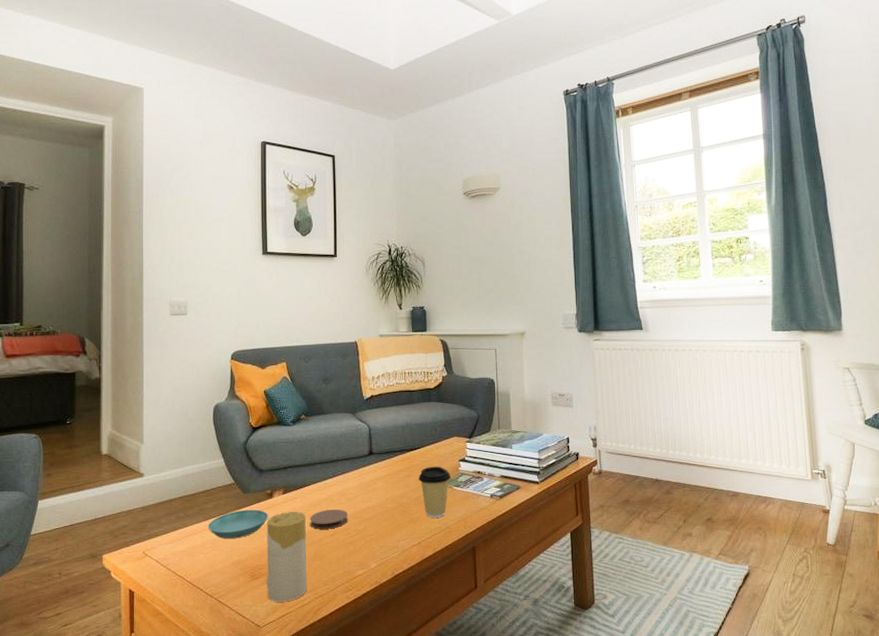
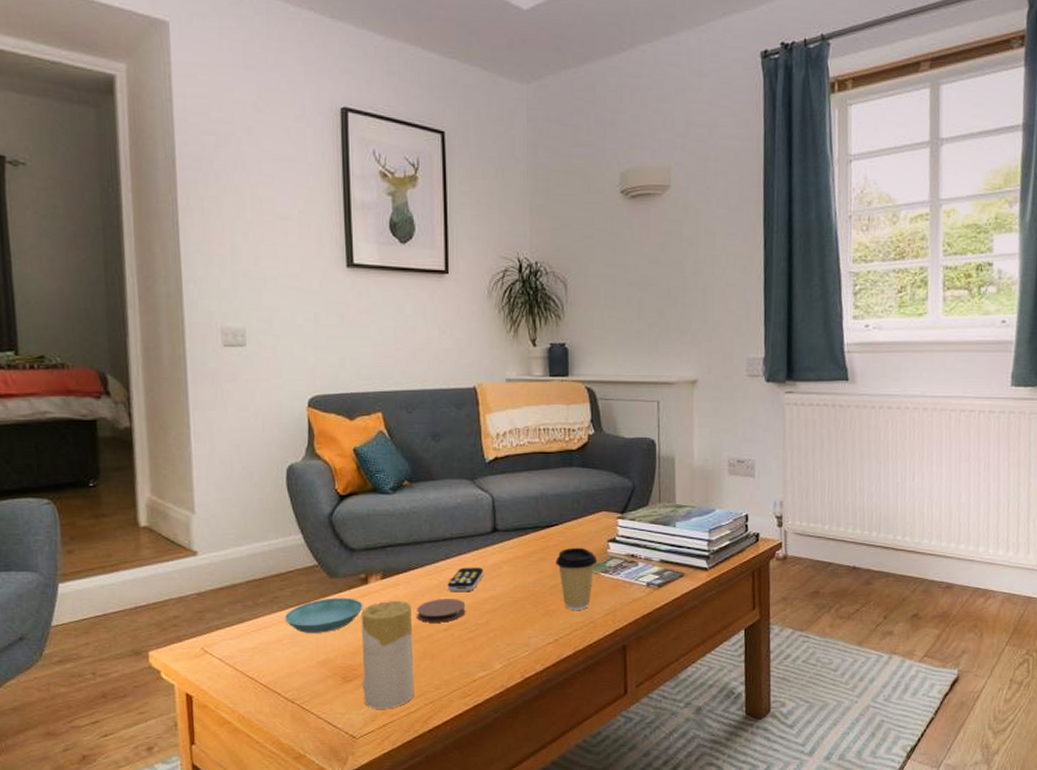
remote control: none [334,483,363,503] -> present [447,567,484,591]

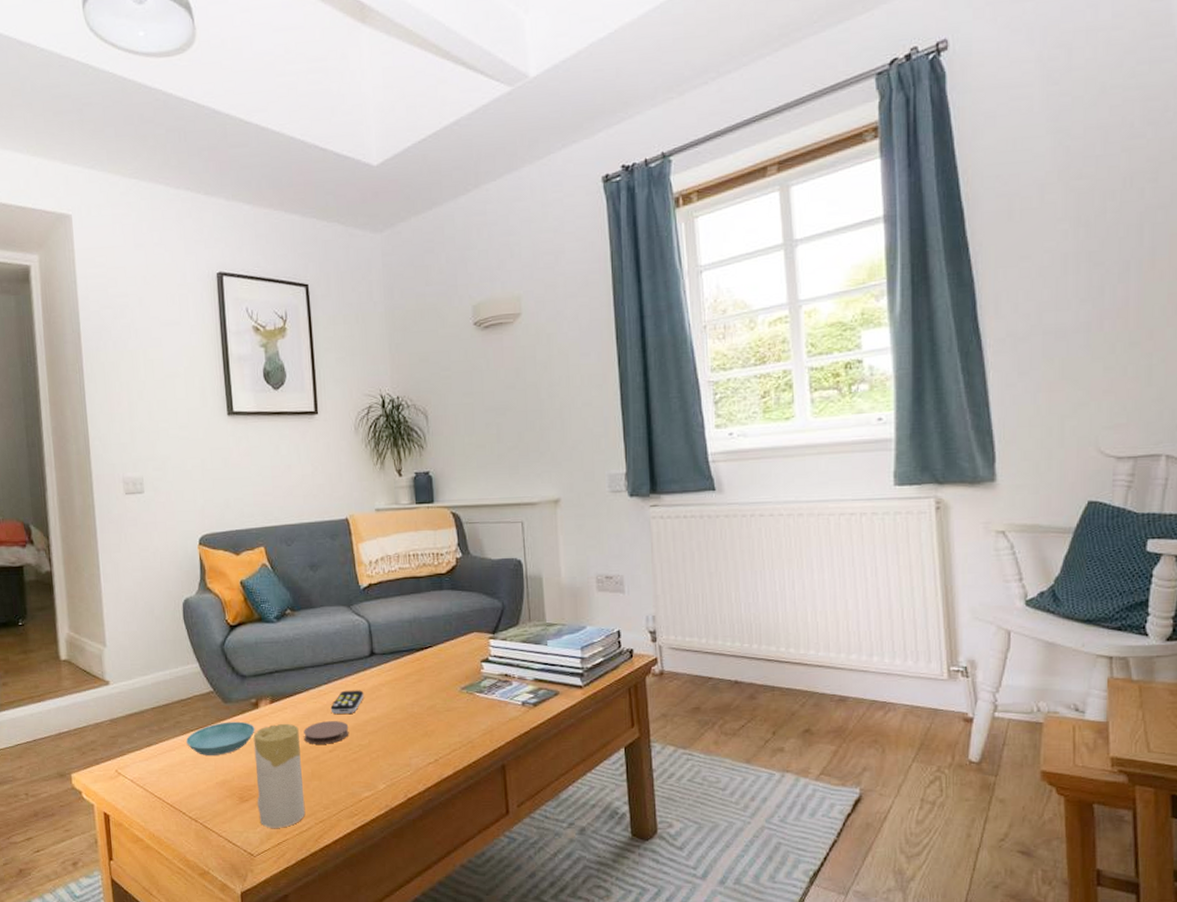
coffee cup: present [556,547,598,610] -> none [431,668,472,730]

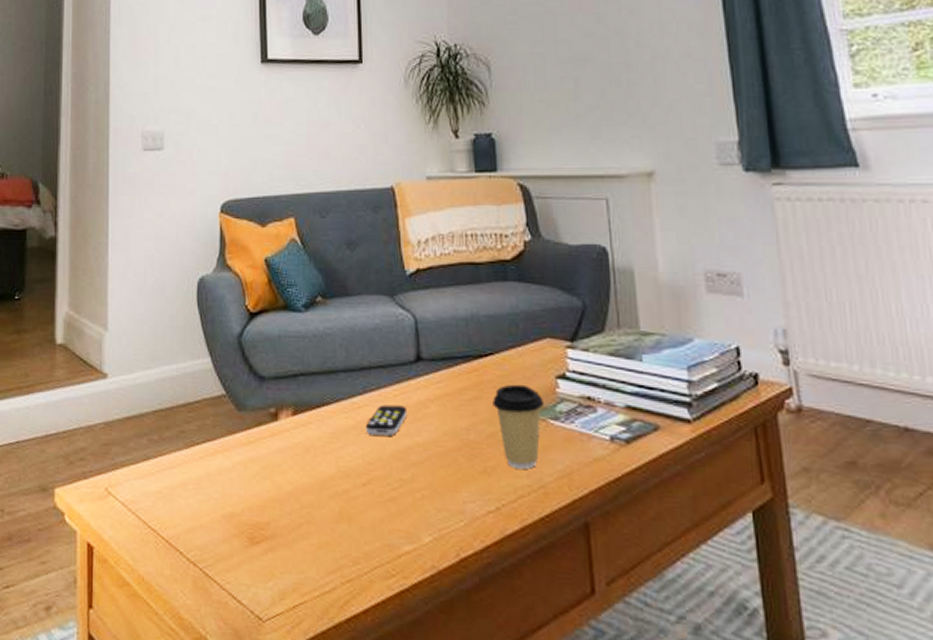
saucer: present [186,721,255,755] -> none [190,435,272,479]
candle: present [253,723,306,828] -> none [270,442,329,585]
coaster: present [304,721,349,744] -> none [331,443,388,475]
coffee cup: none [431,668,472,730] -> present [492,384,545,469]

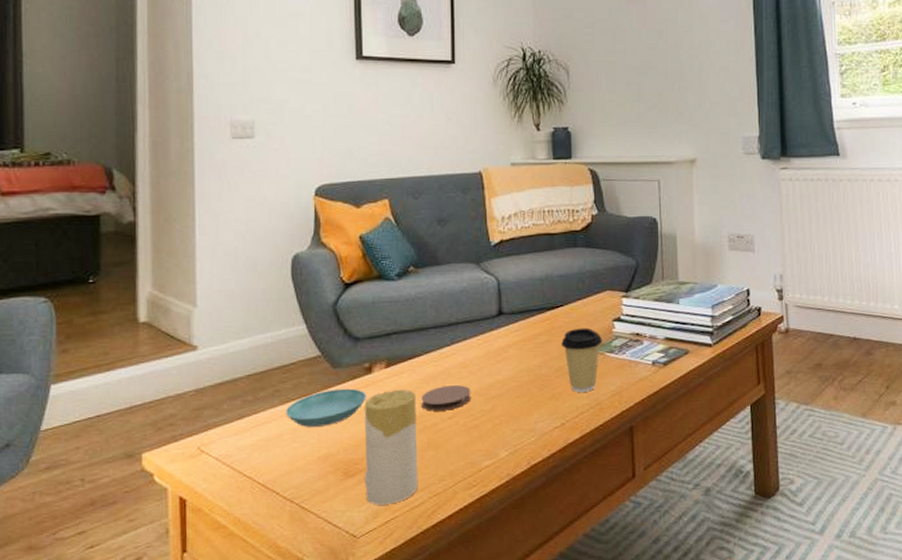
saucer: none [190,435,272,479] -> present [286,388,367,427]
candle: none [270,442,329,585] -> present [364,389,419,505]
coaster: none [331,443,388,475] -> present [421,385,471,411]
remote control: present [365,404,408,436] -> none [452,352,490,378]

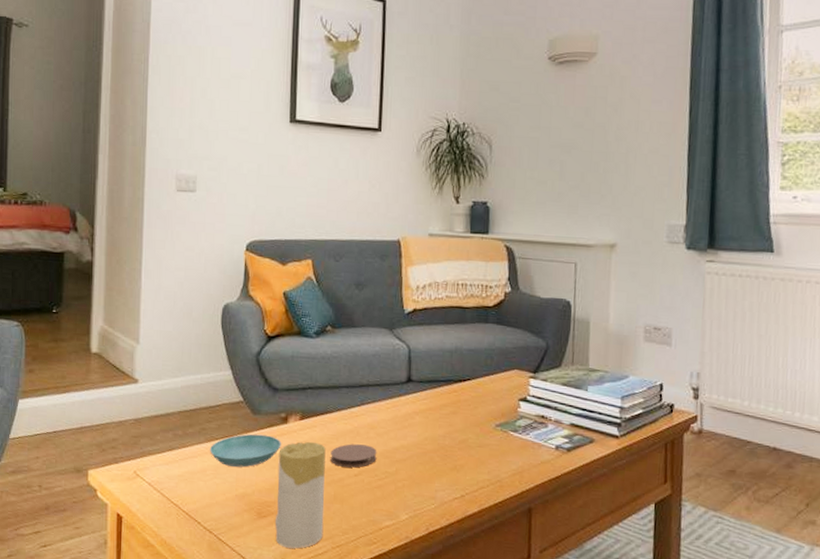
coffee cup: present [561,327,603,392] -> none [466,403,508,468]

